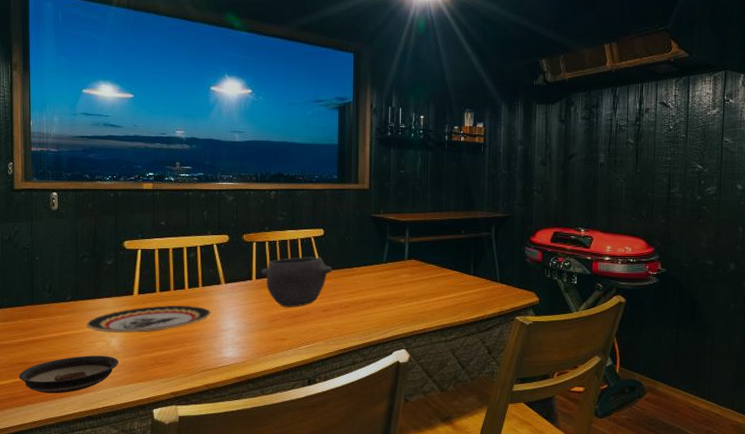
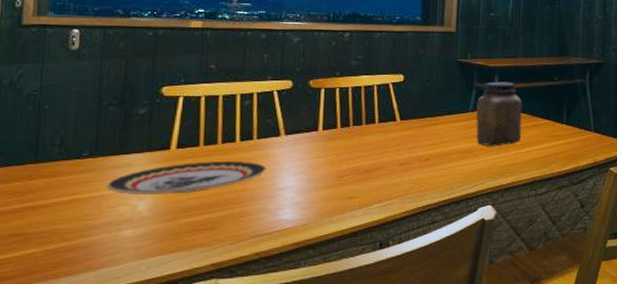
saucer: present [18,355,119,394] -> none [9,223,147,272]
bowl: present [260,257,332,307] -> none [328,105,412,161]
jar: none [390,235,432,296] -> present [476,81,522,147]

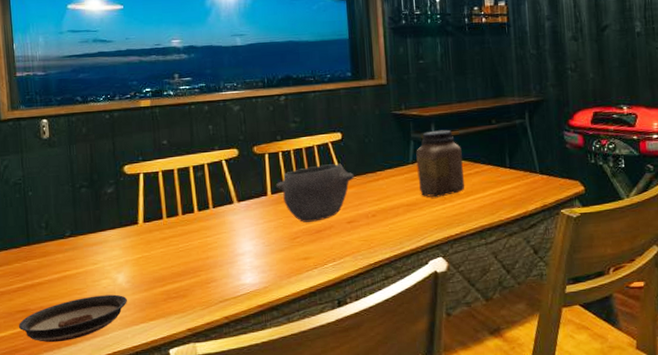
saucer: none [9,223,147,272] -> present [18,294,128,343]
plate: present [106,160,267,194] -> none [88,230,225,269]
bowl: none [328,105,412,161] -> present [275,163,354,223]

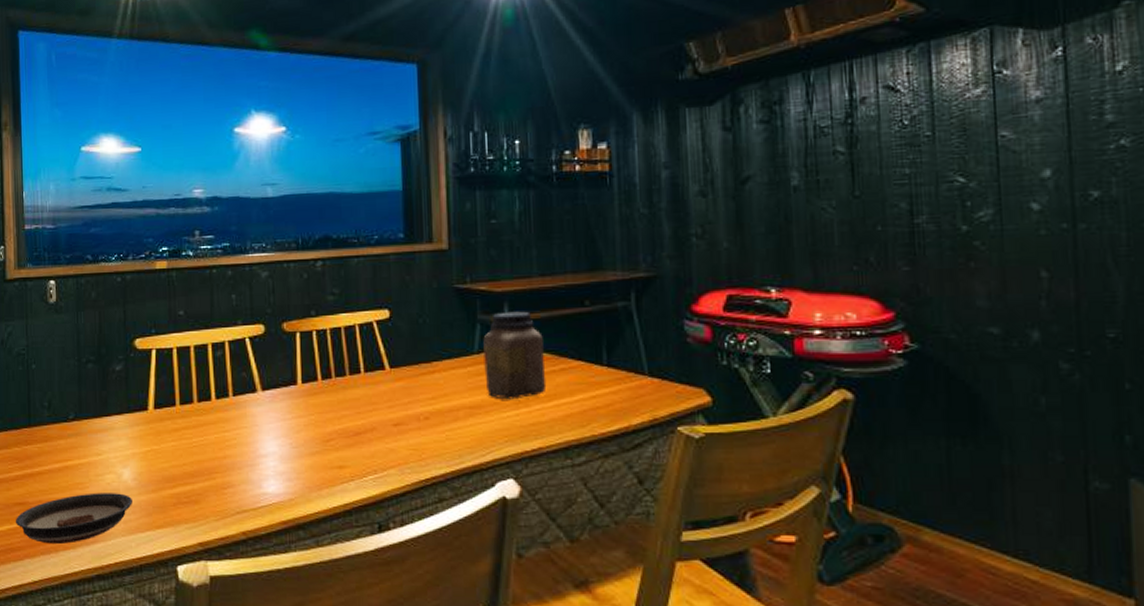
bowl: present [275,163,354,223] -> none [307,349,403,421]

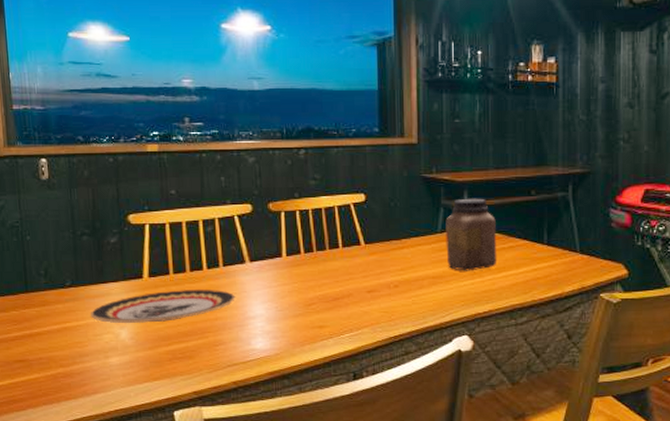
saucer: present [15,493,134,545] -> none [16,350,131,396]
plate: none [92,422,246,461] -> present [90,289,236,323]

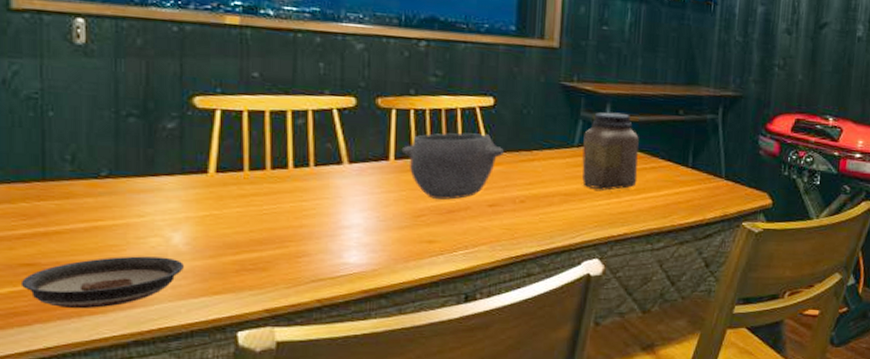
saucer: none [16,350,131,396] -> present [20,256,185,309]
plate: present [90,289,236,323] -> none [132,190,327,227]
bowl: none [291,228,377,288] -> present [401,133,504,200]

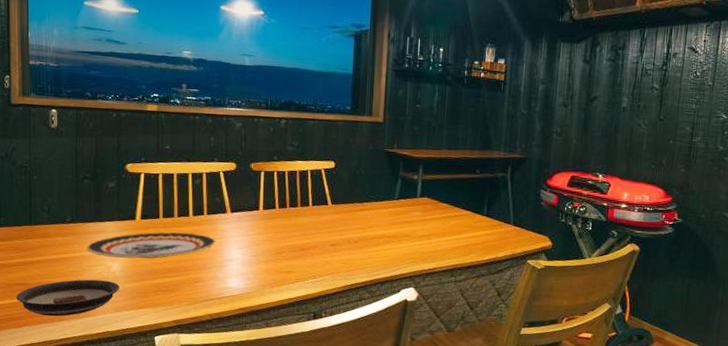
plate: none [132,190,327,227] -> present [86,232,216,259]
bowl: present [401,133,504,200] -> none [268,189,342,240]
jar: present [582,112,639,191] -> none [401,172,445,234]

